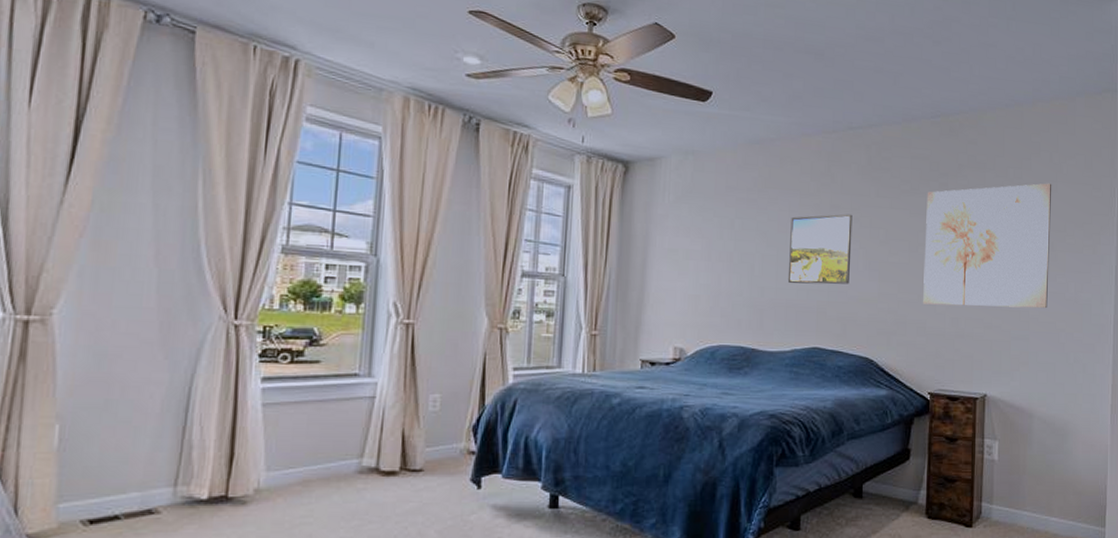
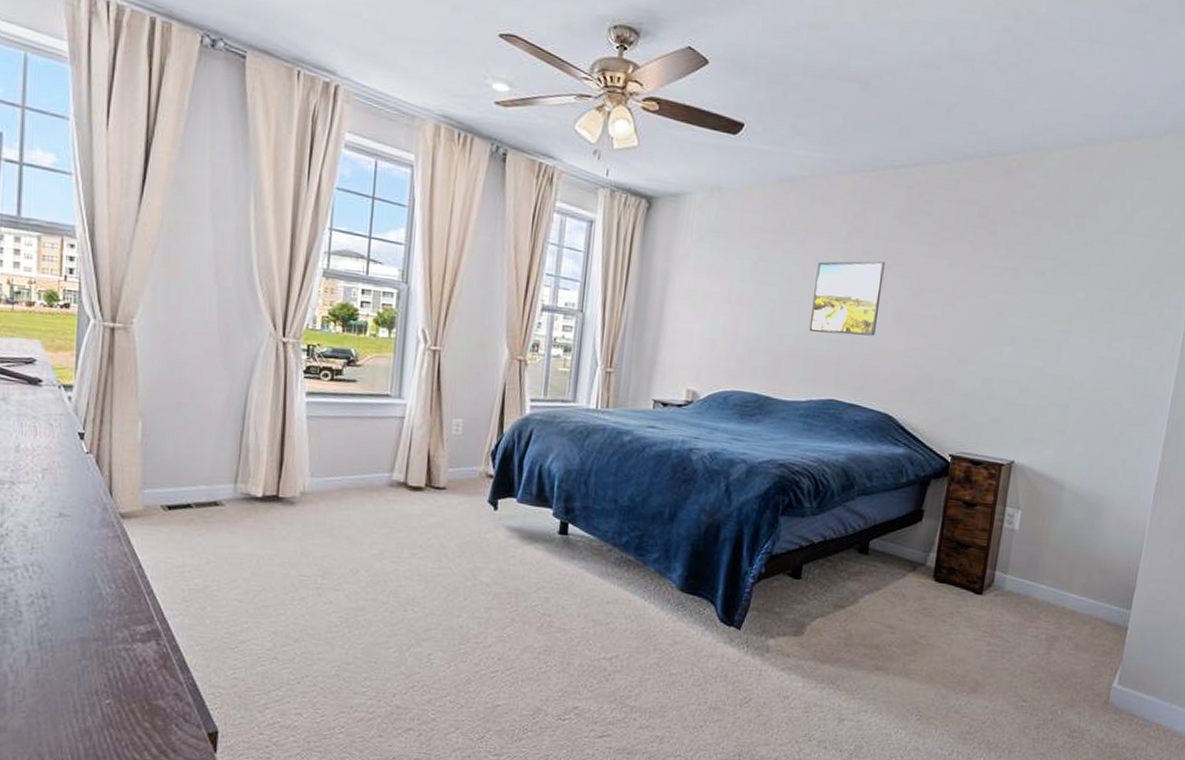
wall art: present [923,183,1052,309] -> none [954,235,1120,375]

